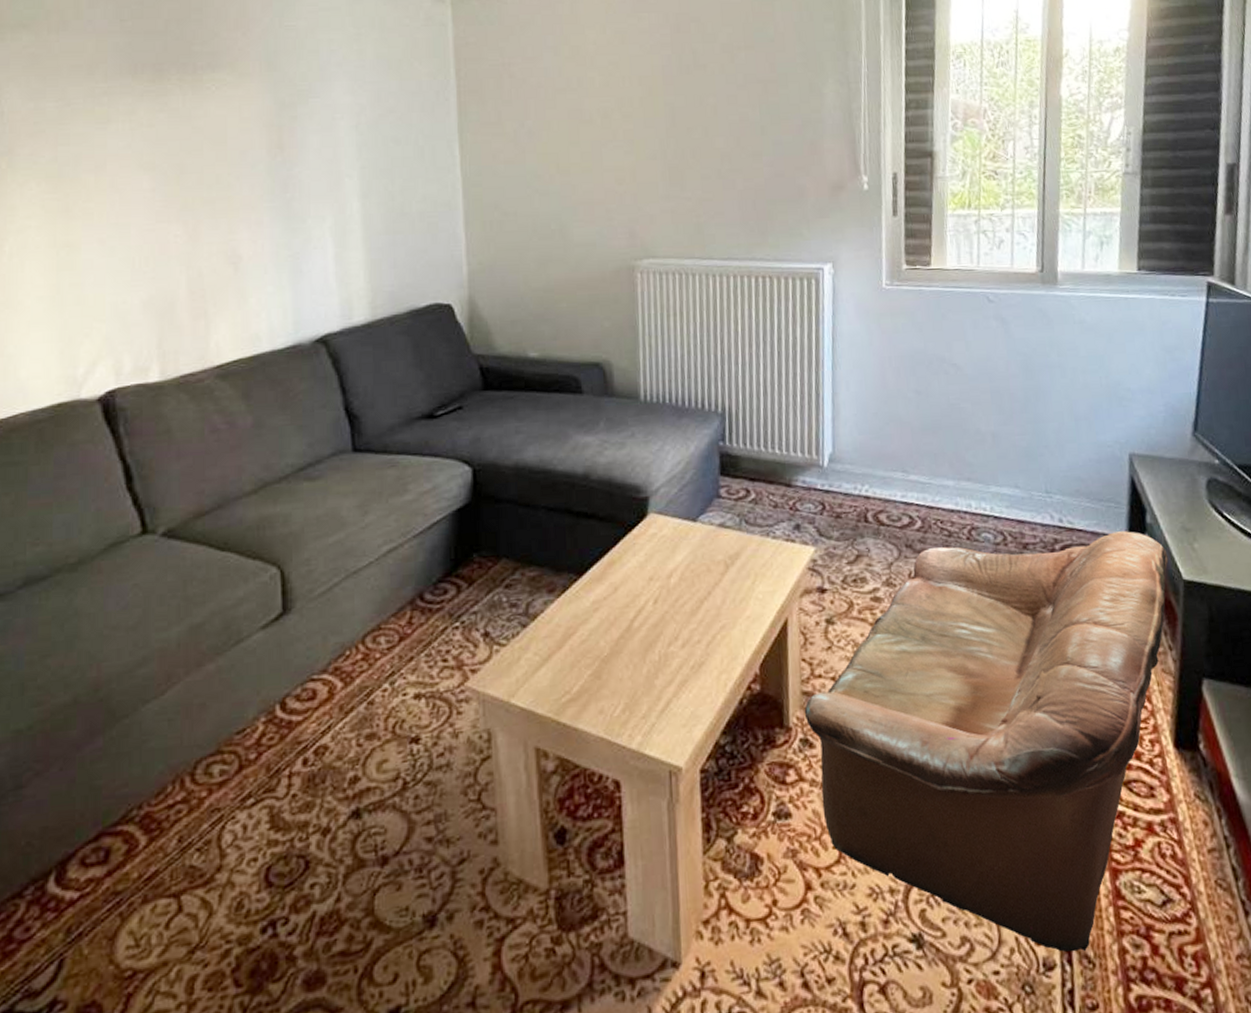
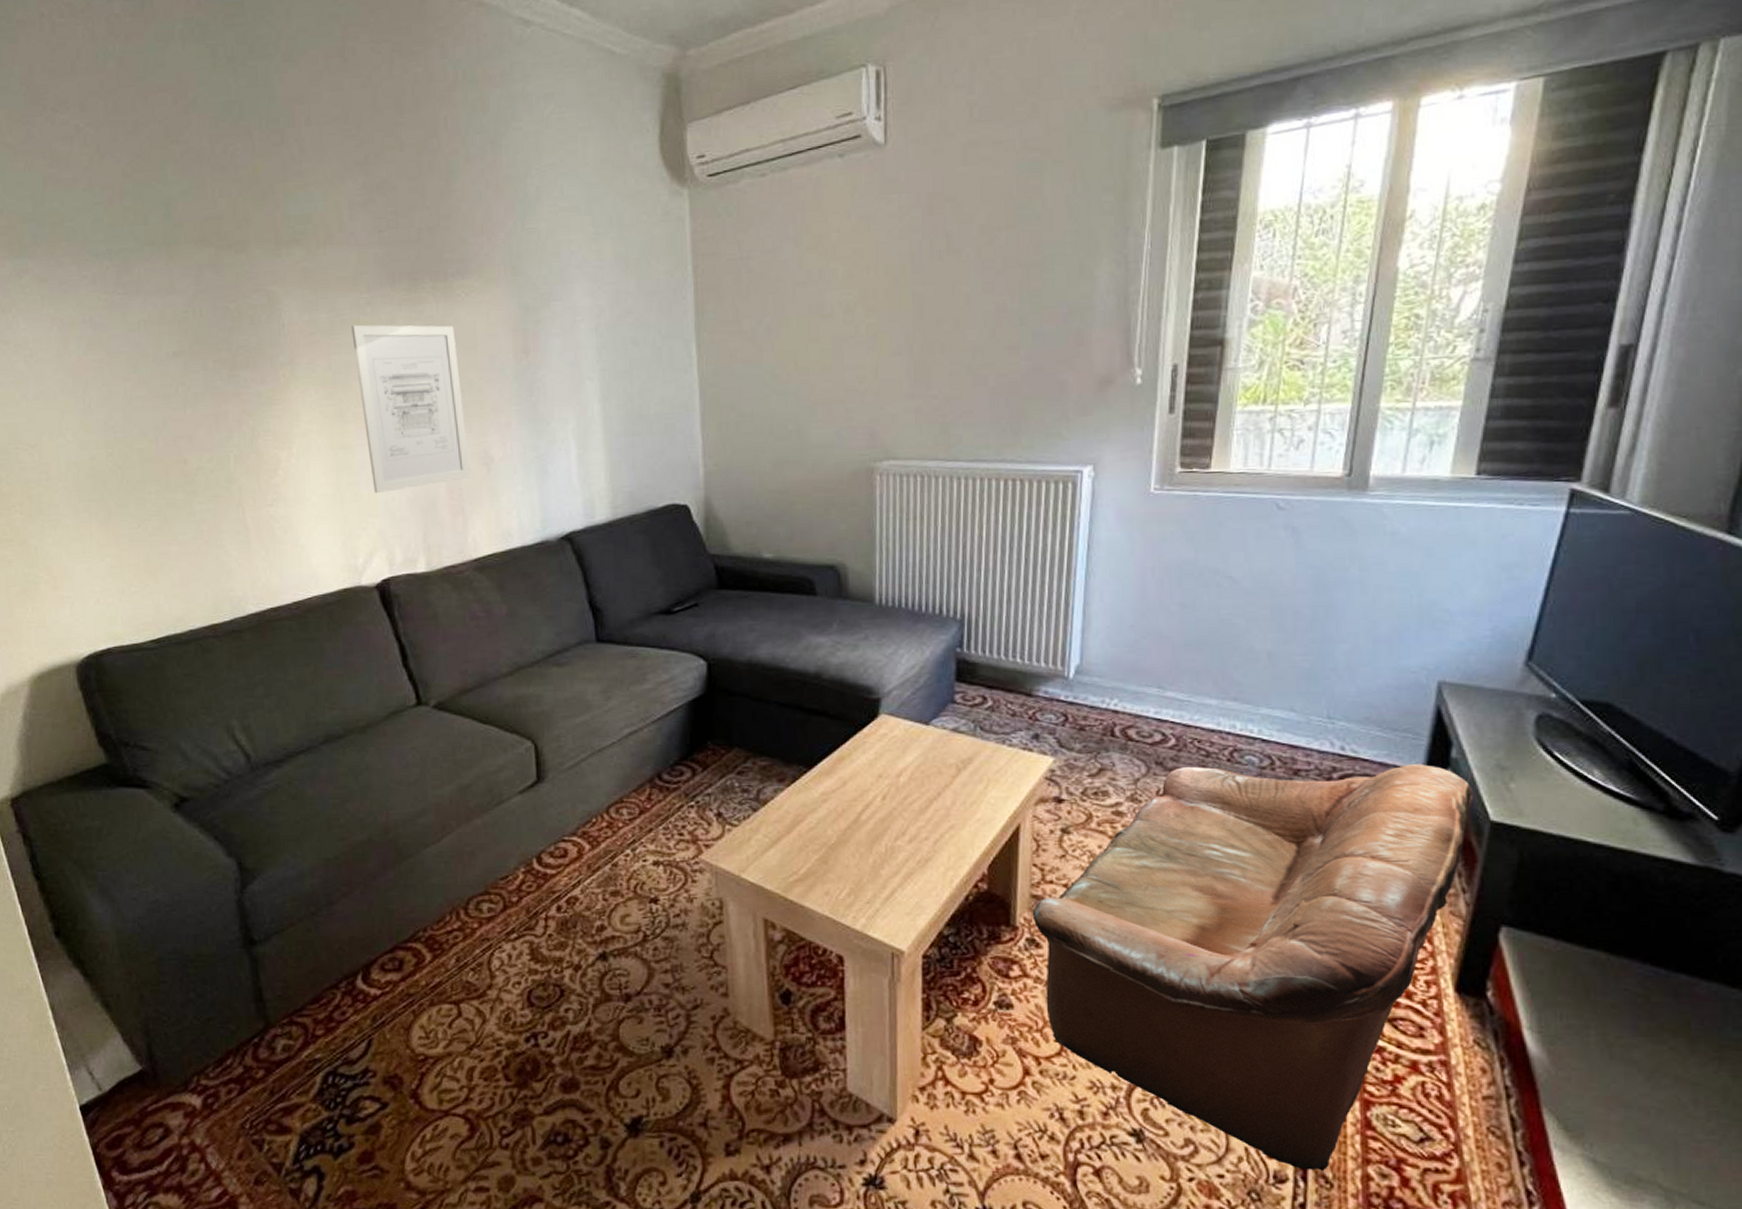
wall art: none [84,115,216,296] -> present [352,324,471,494]

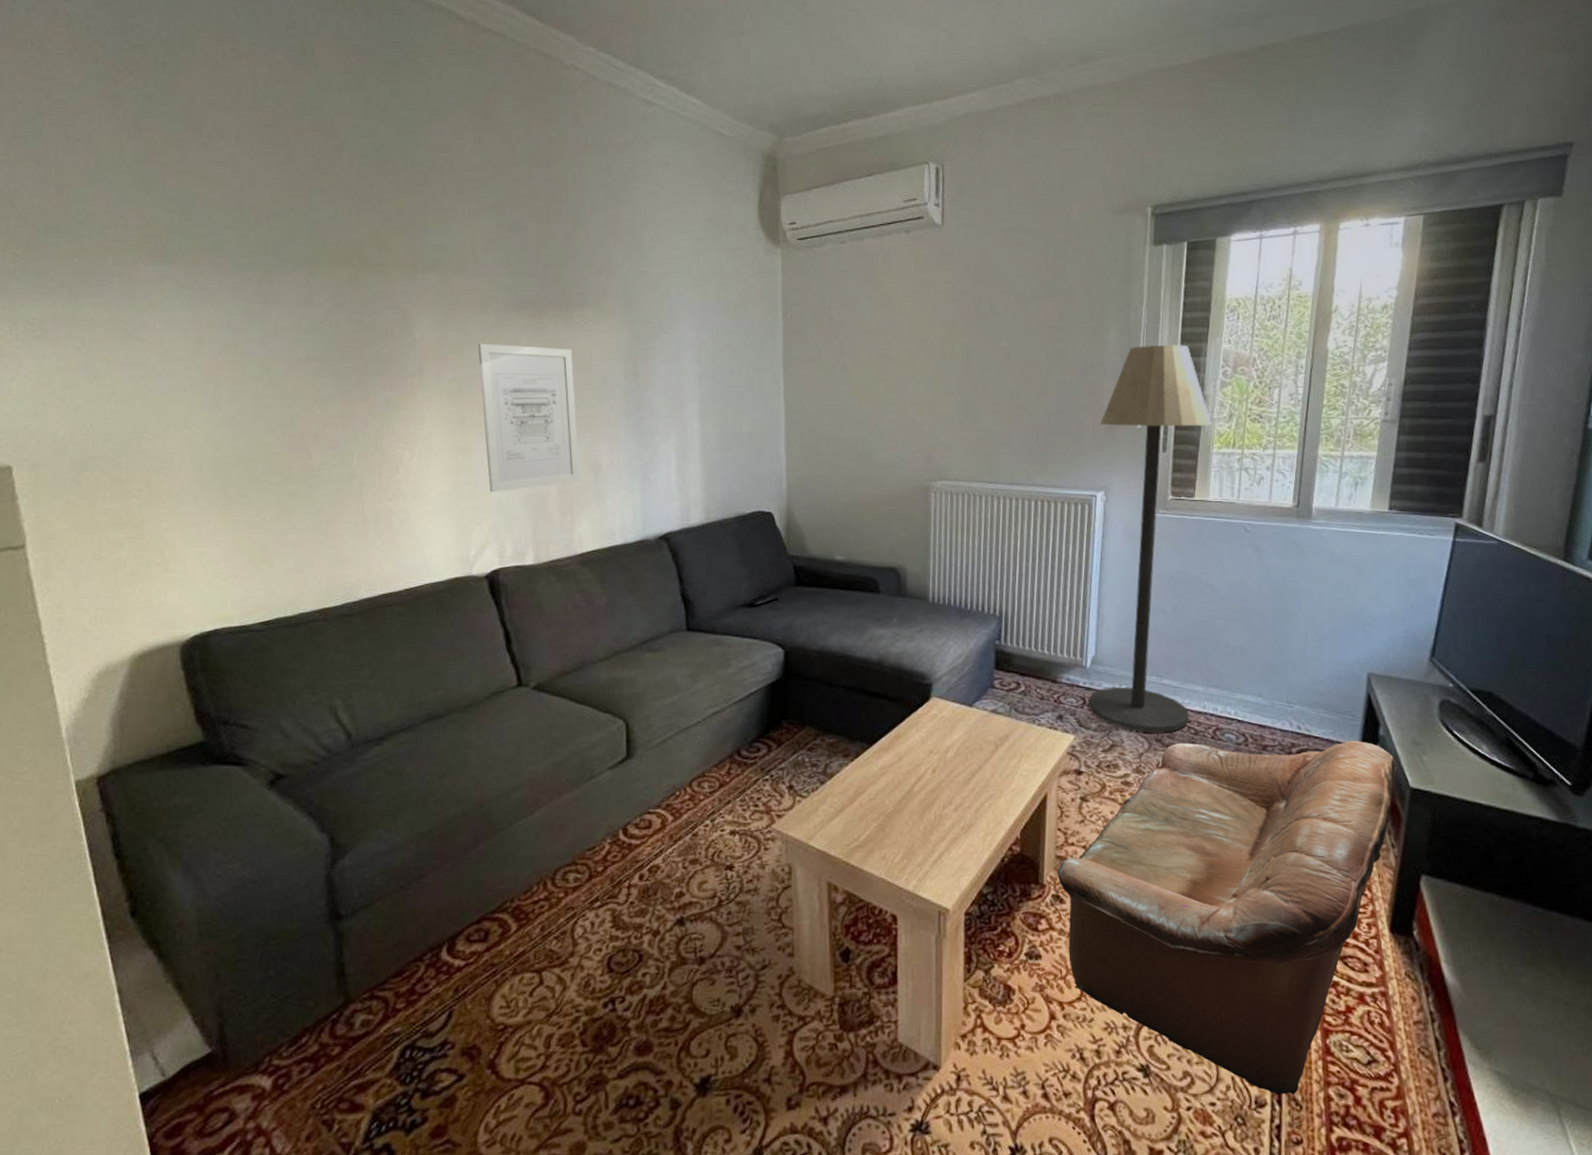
floor lamp: none [1071,275,1235,755] -> present [1088,344,1212,733]

